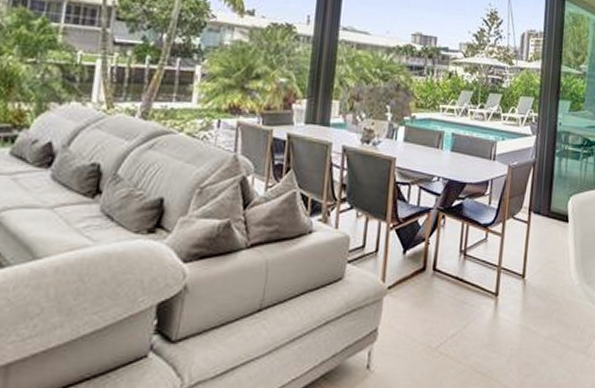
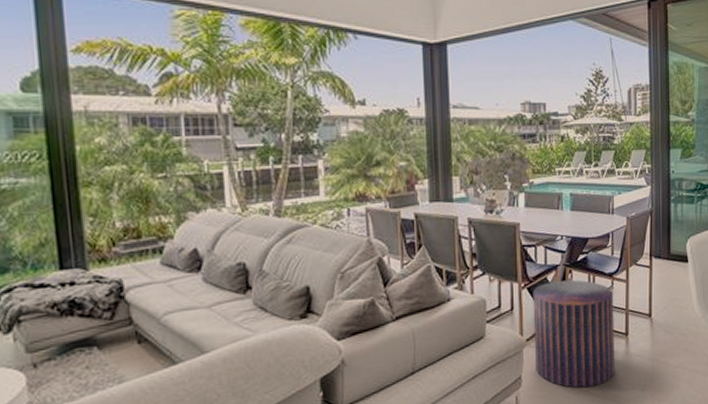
stool: none [394,226,487,350] -> present [533,280,615,388]

